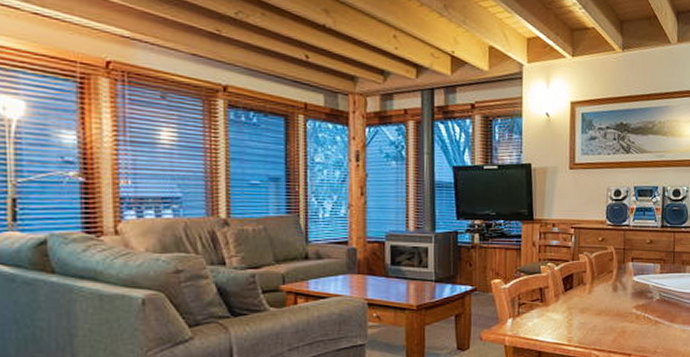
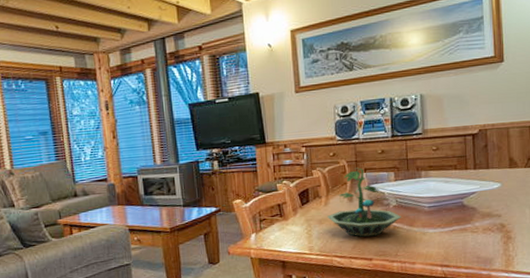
terrarium: none [590,256,663,331] -> present [327,167,401,237]

